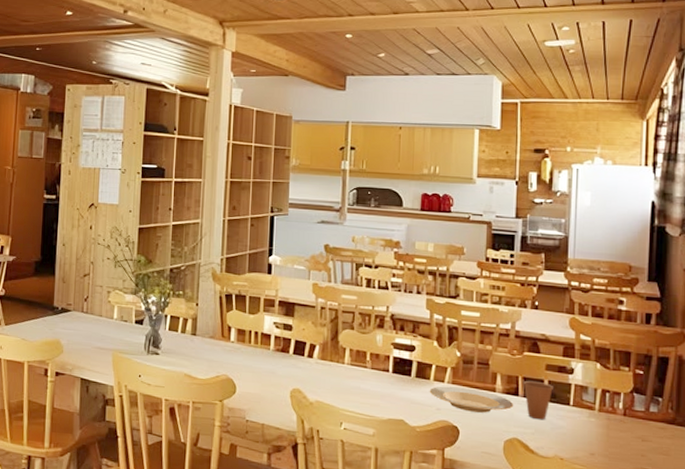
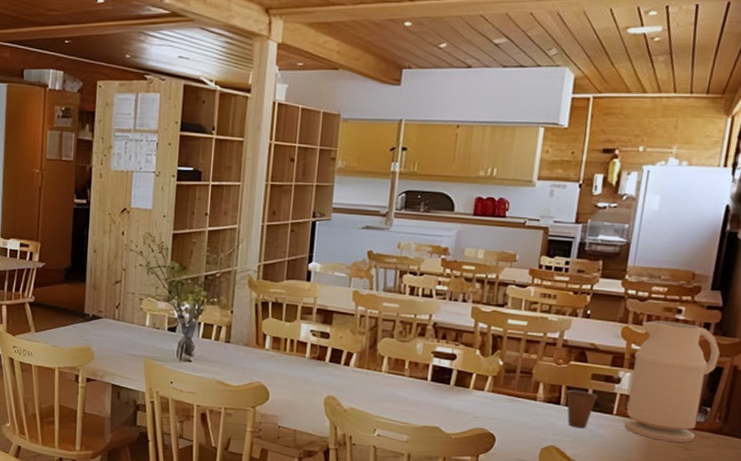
plate: present [429,386,514,413] -> none [467,394,555,421]
water jug: none [581,311,664,434] -> present [624,320,720,443]

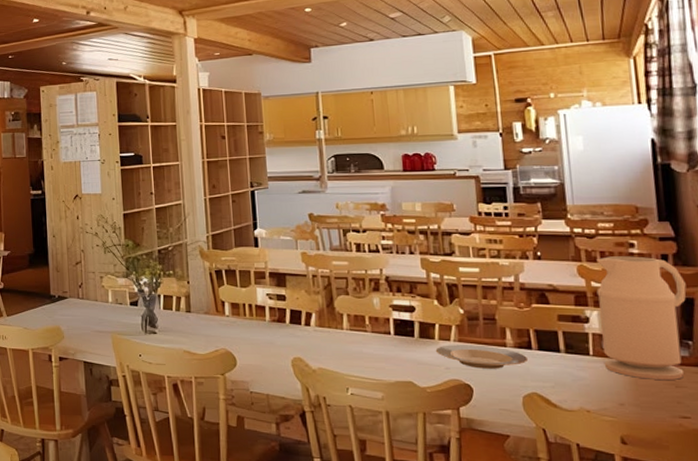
plate: none [467,394,555,421] -> present [435,344,529,369]
cup: present [566,389,599,429] -> none [535,332,570,373]

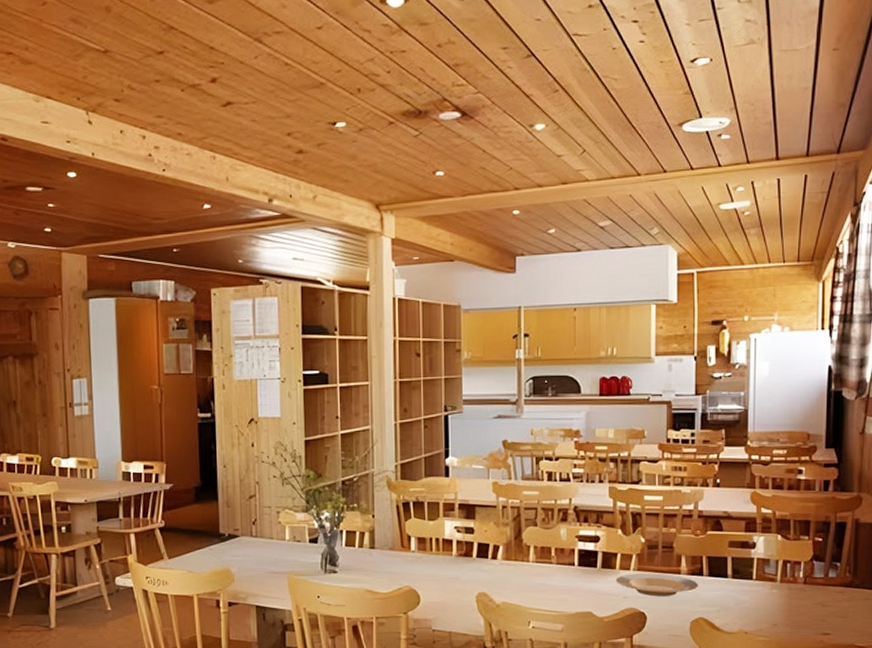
water jug: present [596,256,687,380] -> none [764,482,841,600]

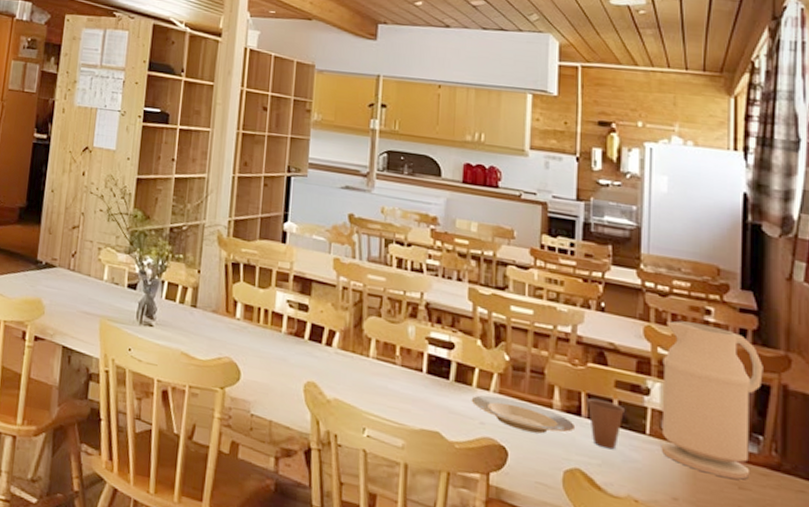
cup: none [707,559,738,597] -> present [587,398,626,450]
water jug: none [764,482,841,600] -> present [661,320,763,480]

